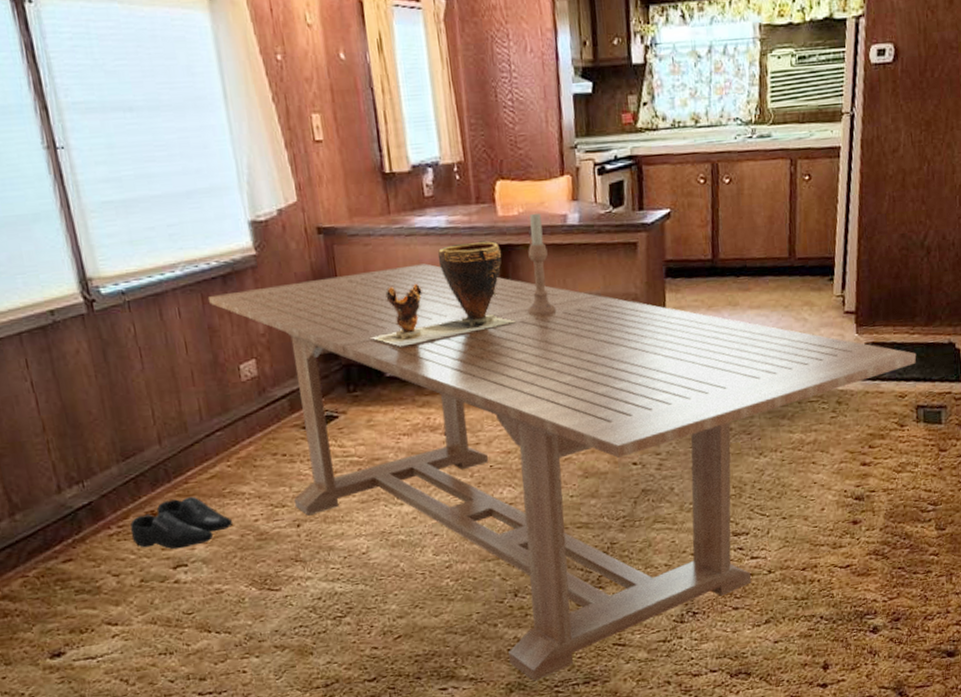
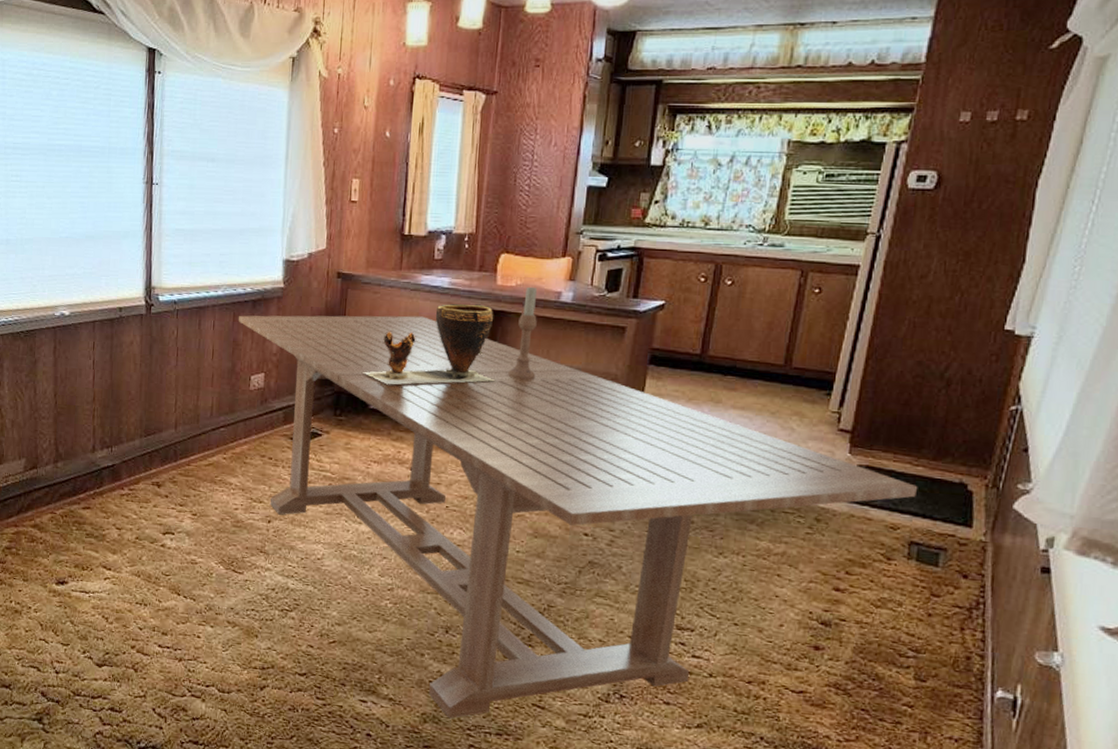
shoe: present [130,496,233,549] -> none [137,476,218,519]

